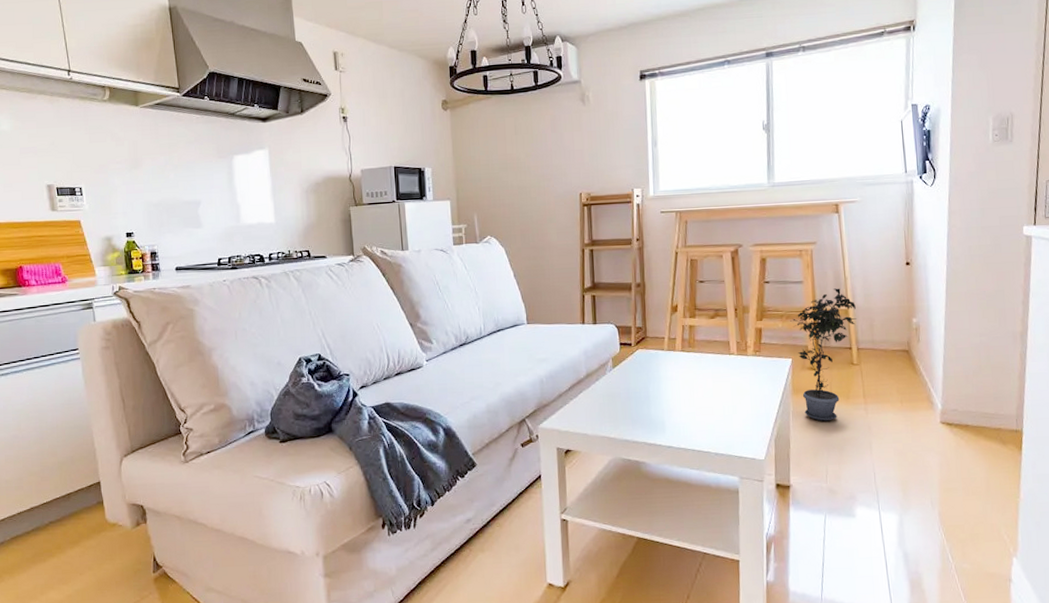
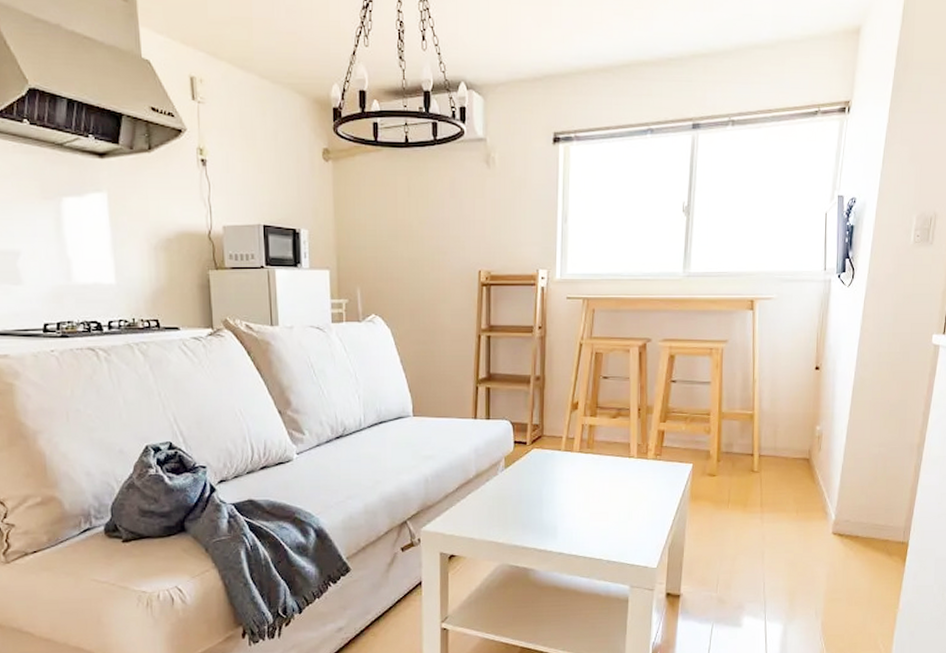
potted plant: present [790,288,856,422] -> none [694,391,761,530]

